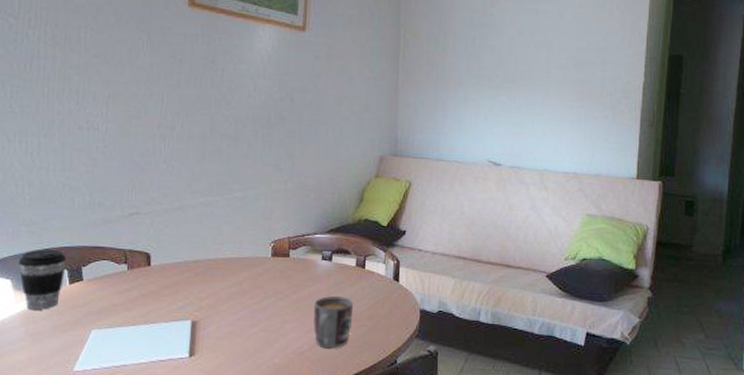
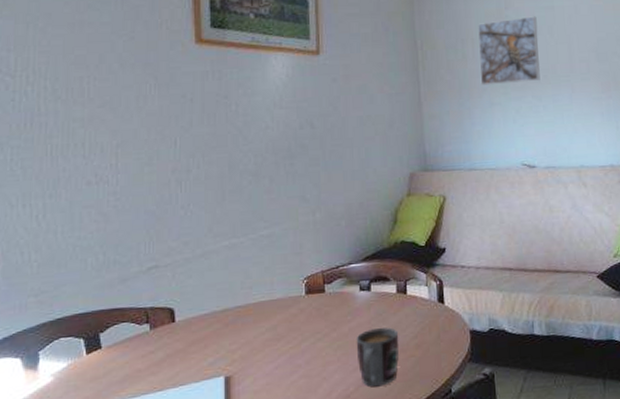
coffee cup: present [17,250,66,310] -> none [27,318,81,389]
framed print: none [457,16,520,82] -> present [478,16,540,86]

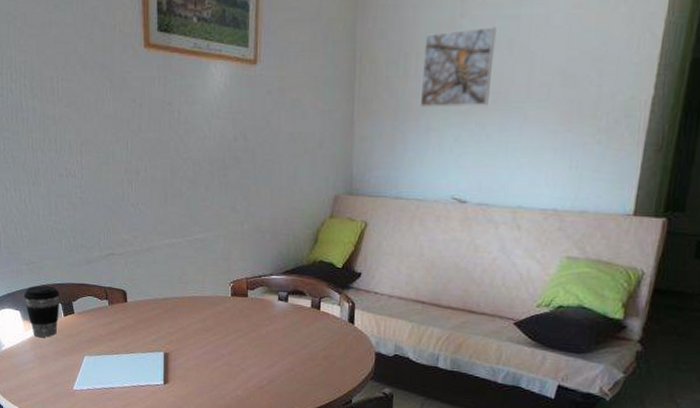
coffee cup: none [27,318,81,389] -> present [23,286,60,337]
mug: present [356,327,399,387] -> none [271,336,308,385]

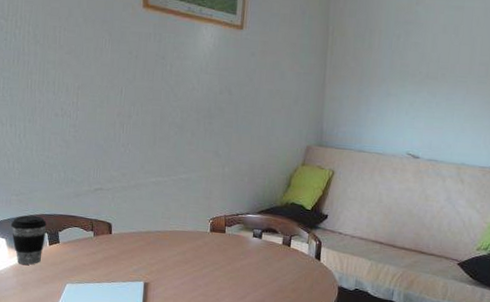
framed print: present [419,27,497,108] -> none [381,14,445,78]

